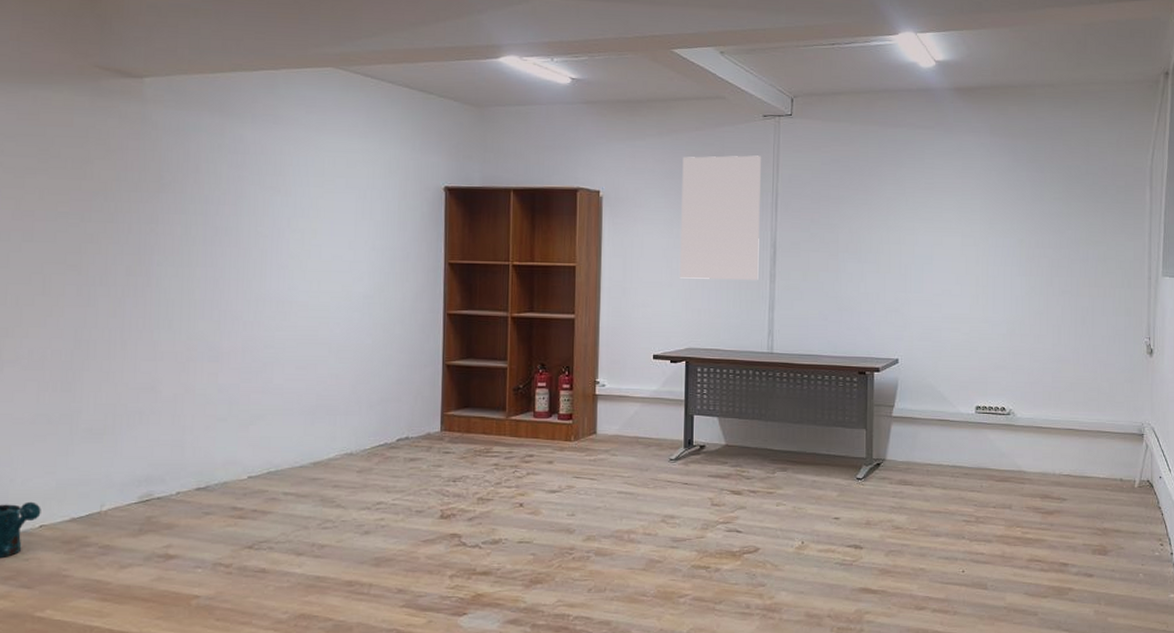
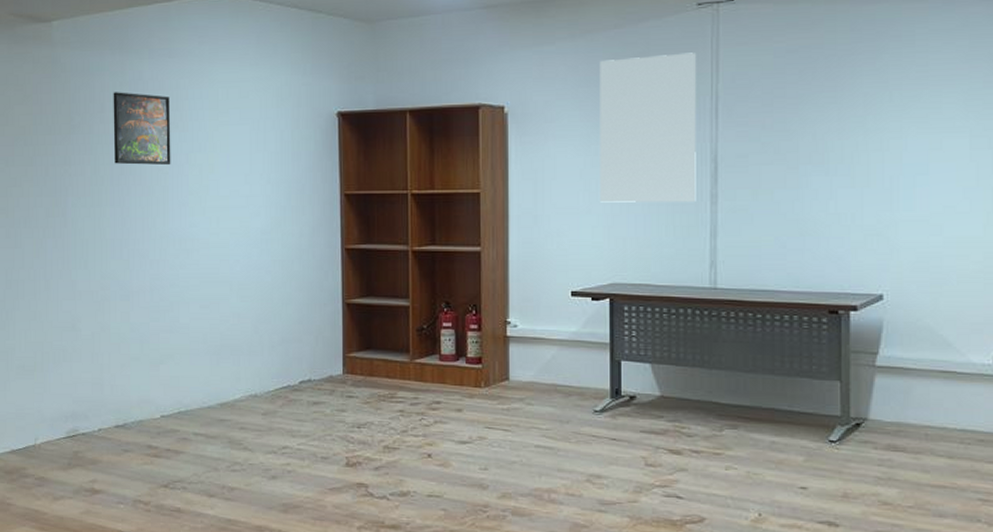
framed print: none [208,153,273,229] -> present [113,92,171,166]

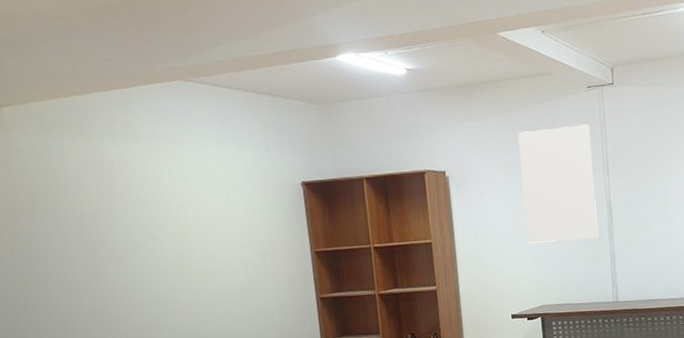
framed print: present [113,92,171,166] -> none [77,172,145,239]

